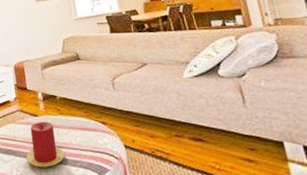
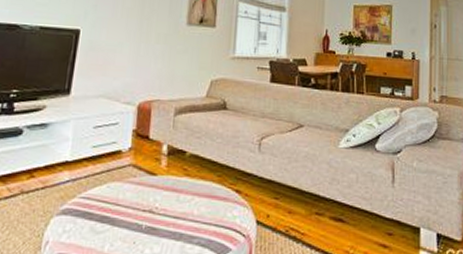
candle: present [26,122,65,167] -> none [127,183,181,243]

